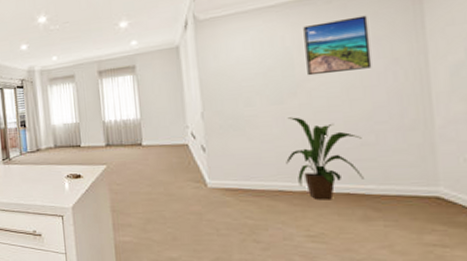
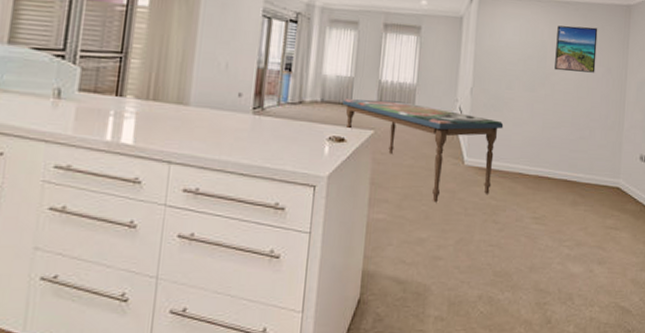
dining table: none [73,136,249,225] -> present [343,99,504,203]
house plant: present [286,117,364,200] -> none [528,105,581,185]

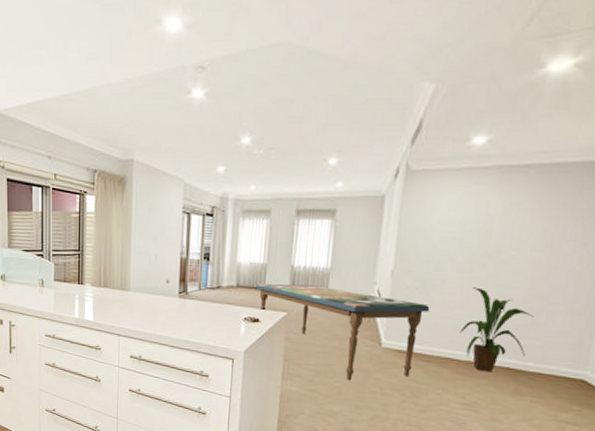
house plant: none [528,105,581,185] -> present [460,287,534,372]
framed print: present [554,25,598,73] -> none [502,193,572,249]

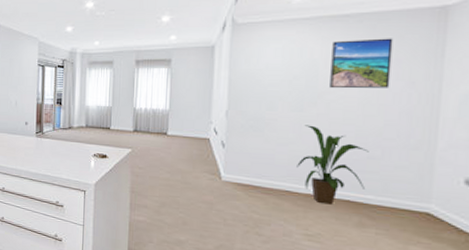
dining table: present [257,283,430,381] -> none [104,124,265,212]
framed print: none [502,193,572,249] -> present [329,38,394,89]

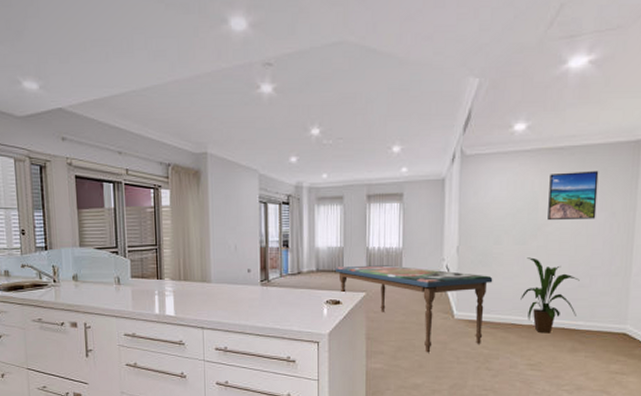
dining table: none [104,124,265,212] -> present [336,265,493,353]

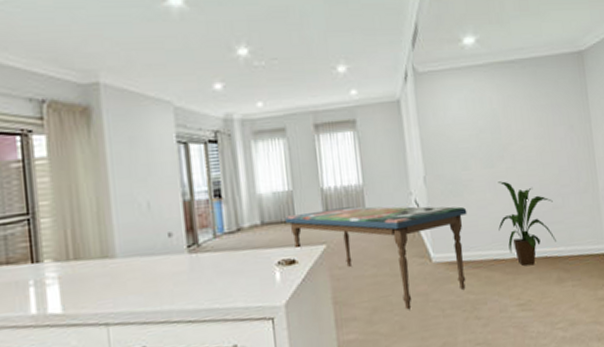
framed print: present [548,170,599,221] -> none [506,83,557,139]

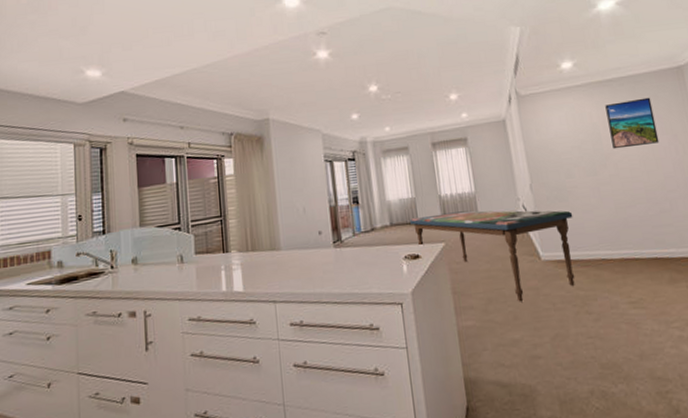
house plant: present [497,181,556,266] -> none [601,187,666,266]
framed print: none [506,83,557,139] -> present [605,97,660,150]

